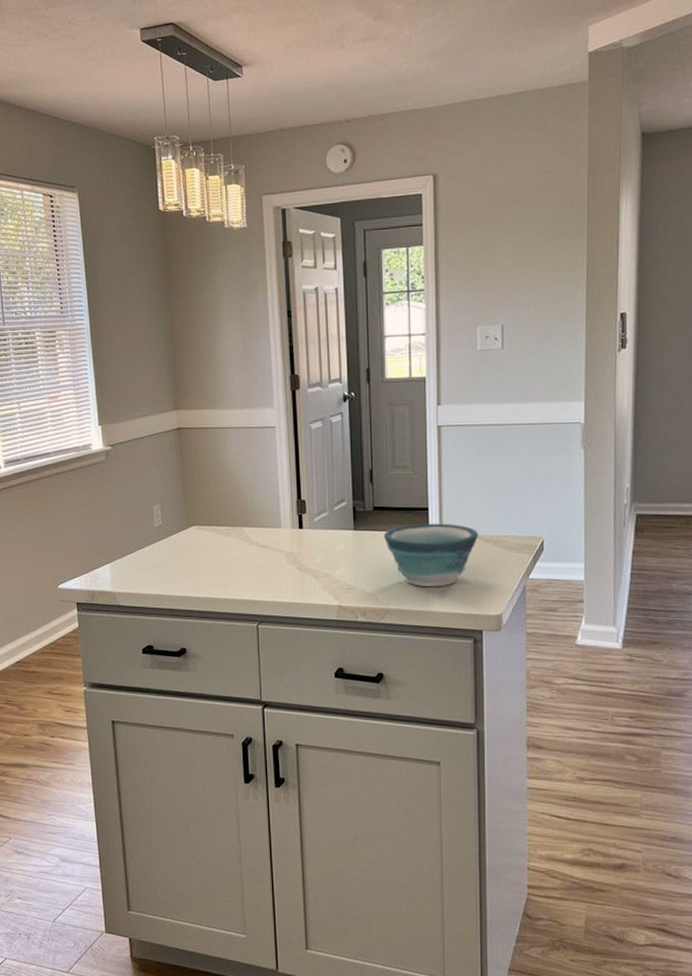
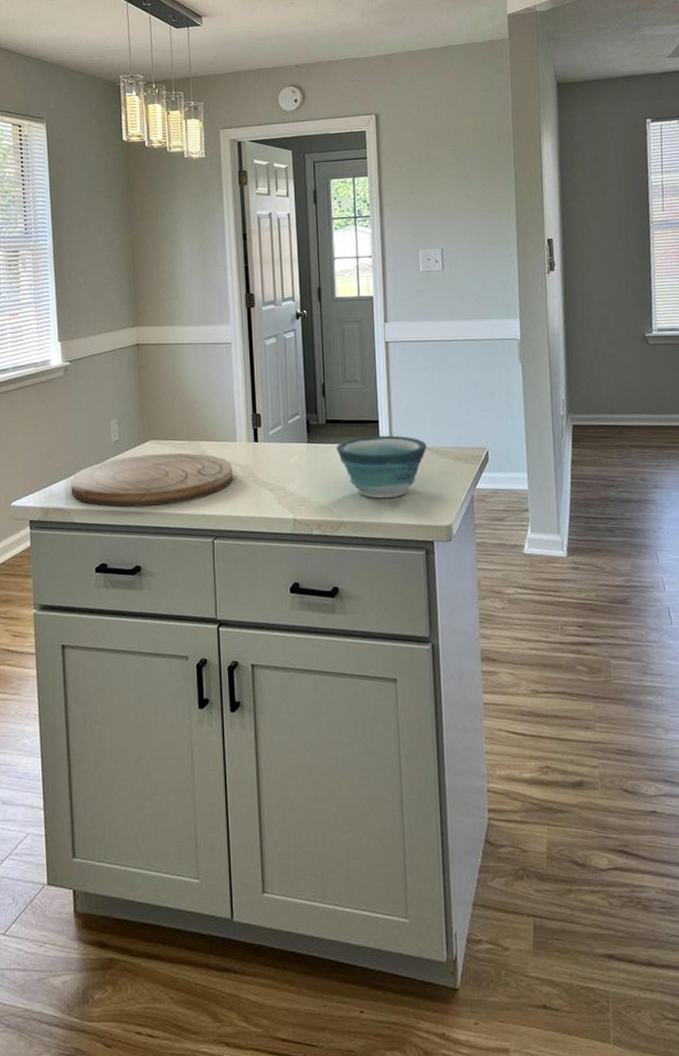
cutting board: none [115,538,277,592] -> present [71,452,233,508]

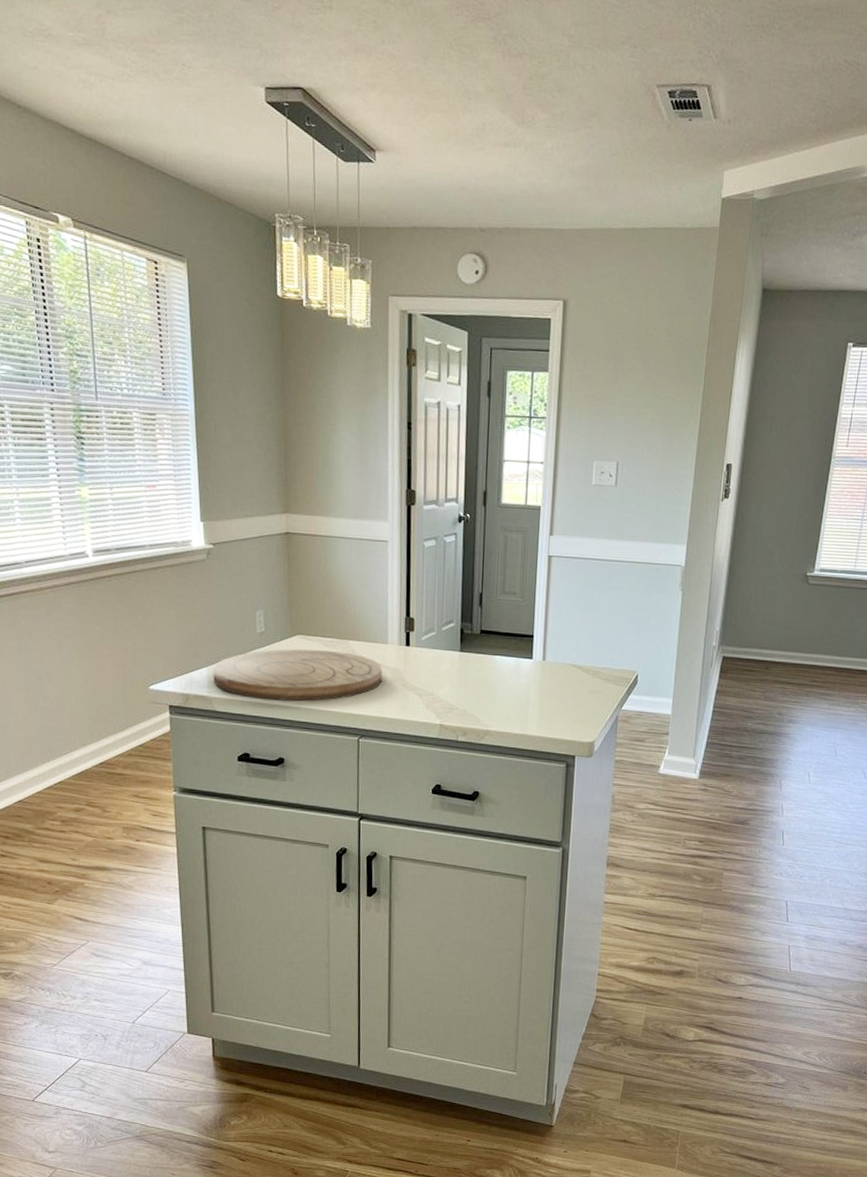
bowl: present [337,435,427,499] -> none [489,650,579,713]

